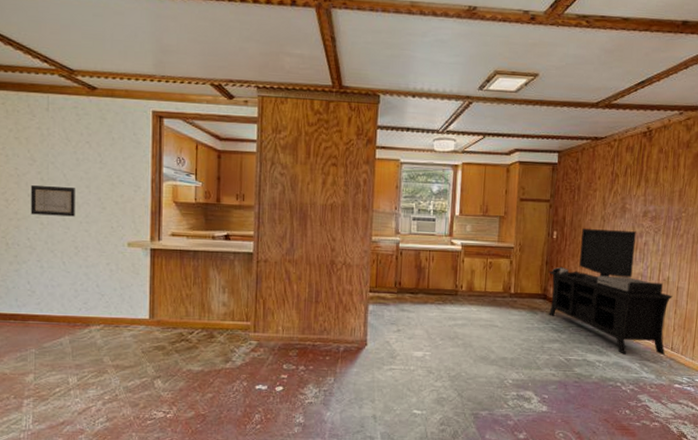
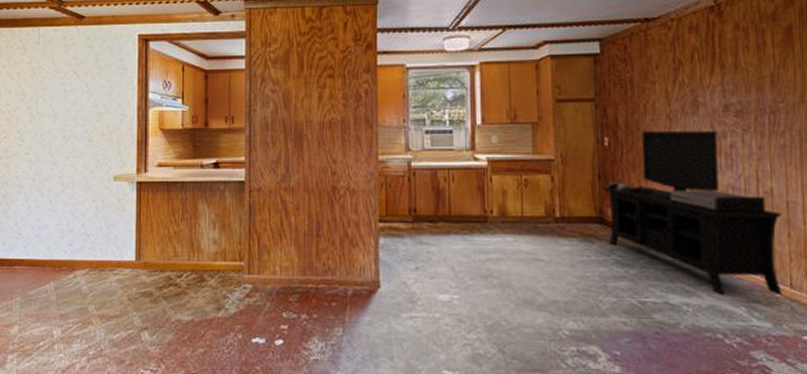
wall art: present [30,185,75,217] -> none [20,121,63,152]

